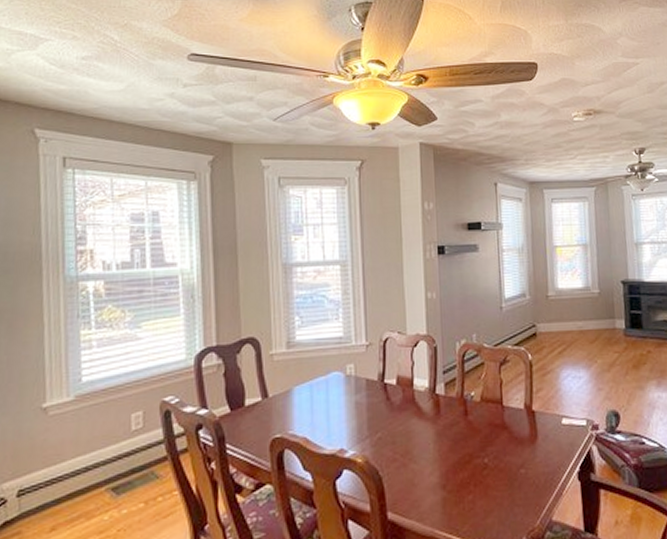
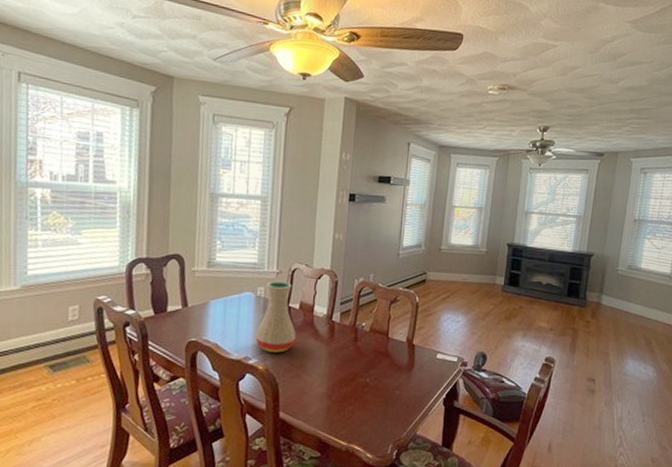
vase: none [349,355,397,440] -> present [255,281,296,353]

